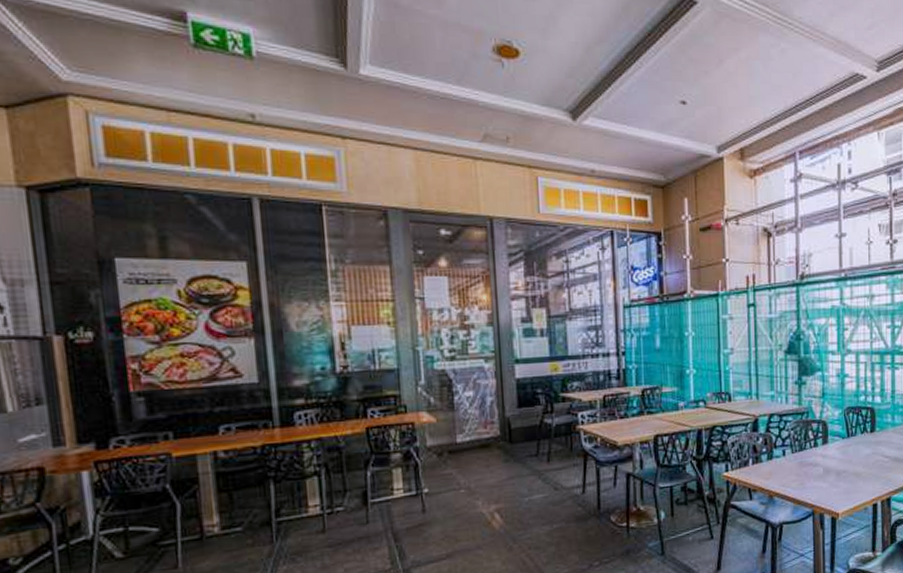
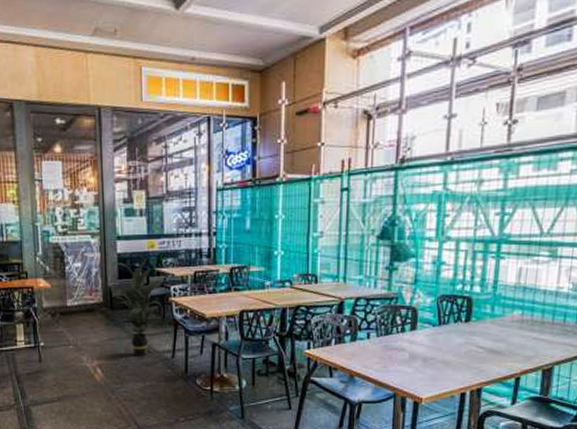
indoor plant: none [509,381,575,496] -> present [111,257,168,357]

